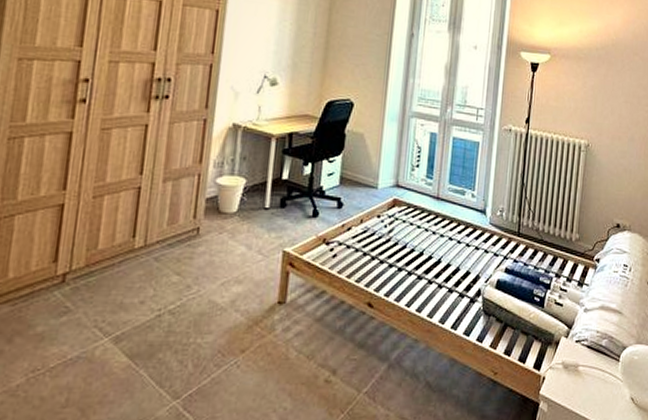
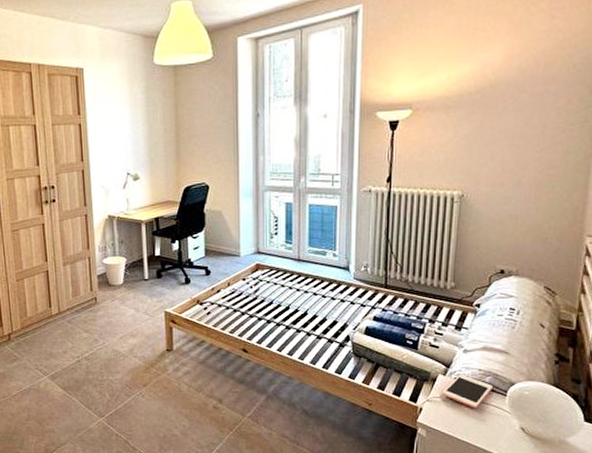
cell phone: none [563,336,608,376] -> present [441,374,493,408]

